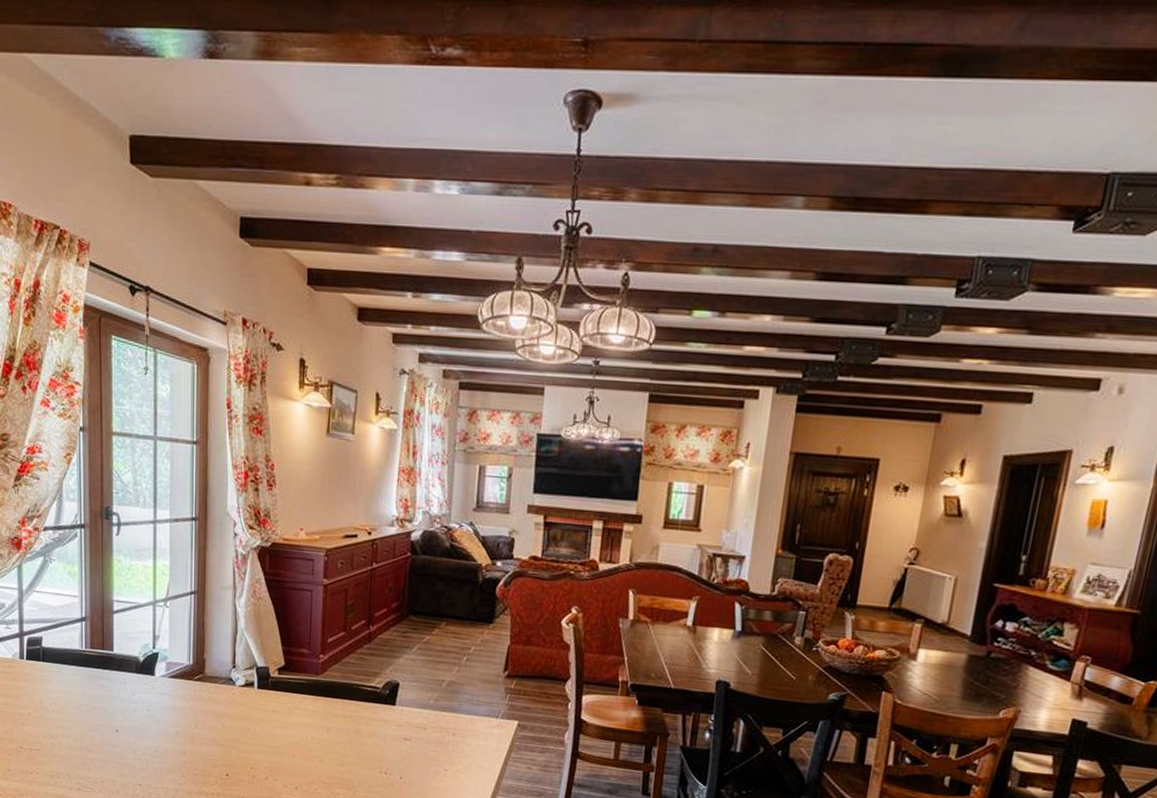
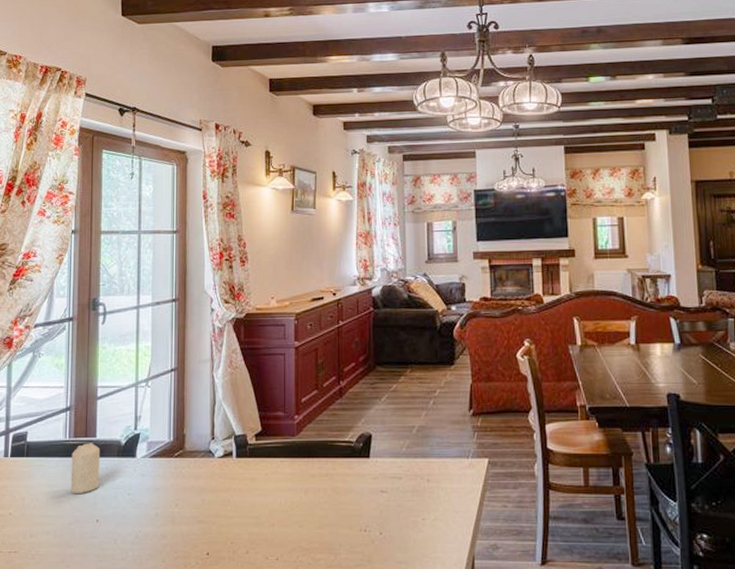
candle: none [88,655,118,704] -> present [70,443,101,495]

